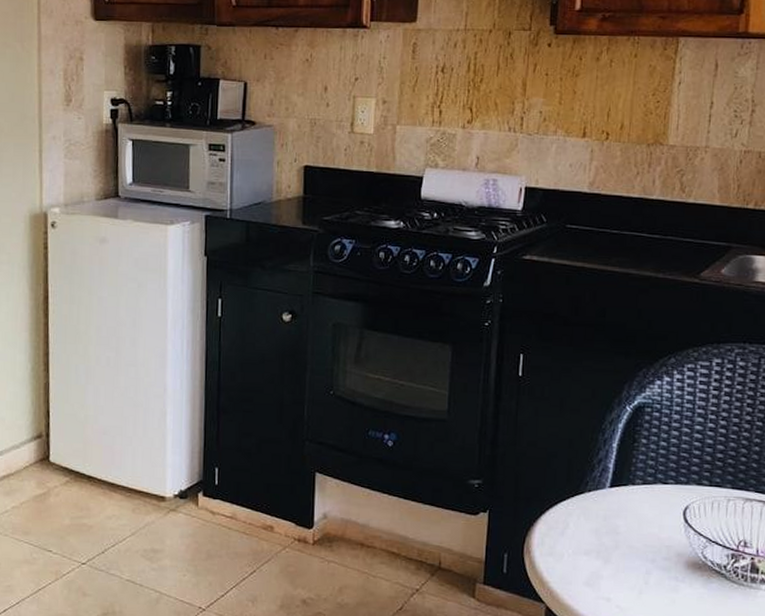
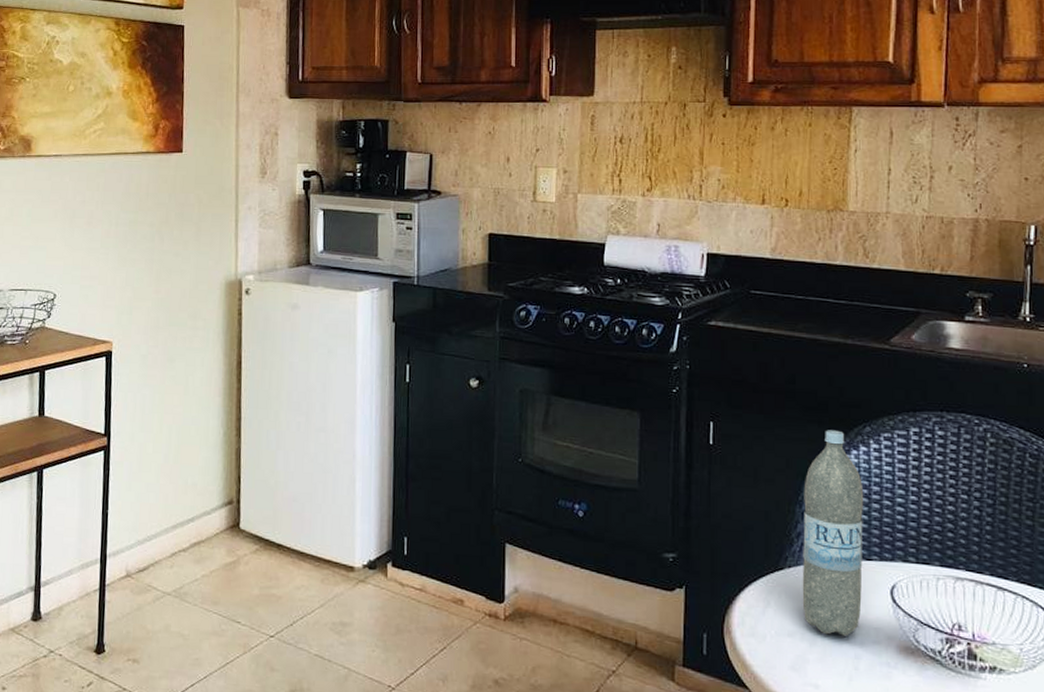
water bottle: none [599,361,665,554] -> present [802,430,864,636]

